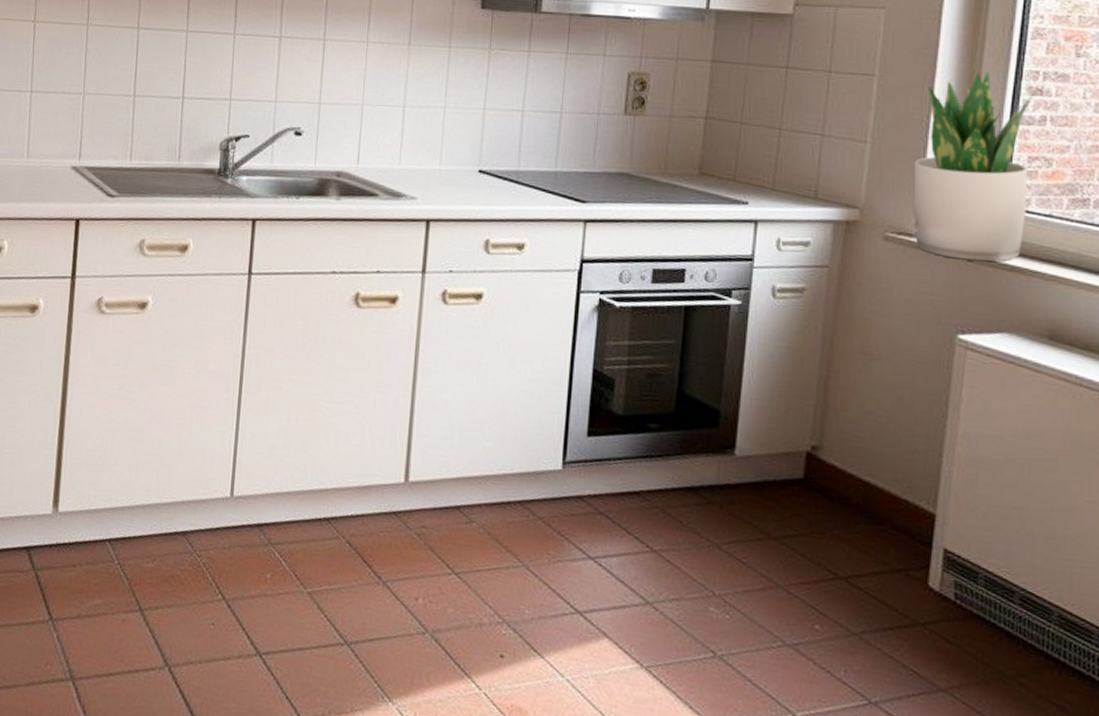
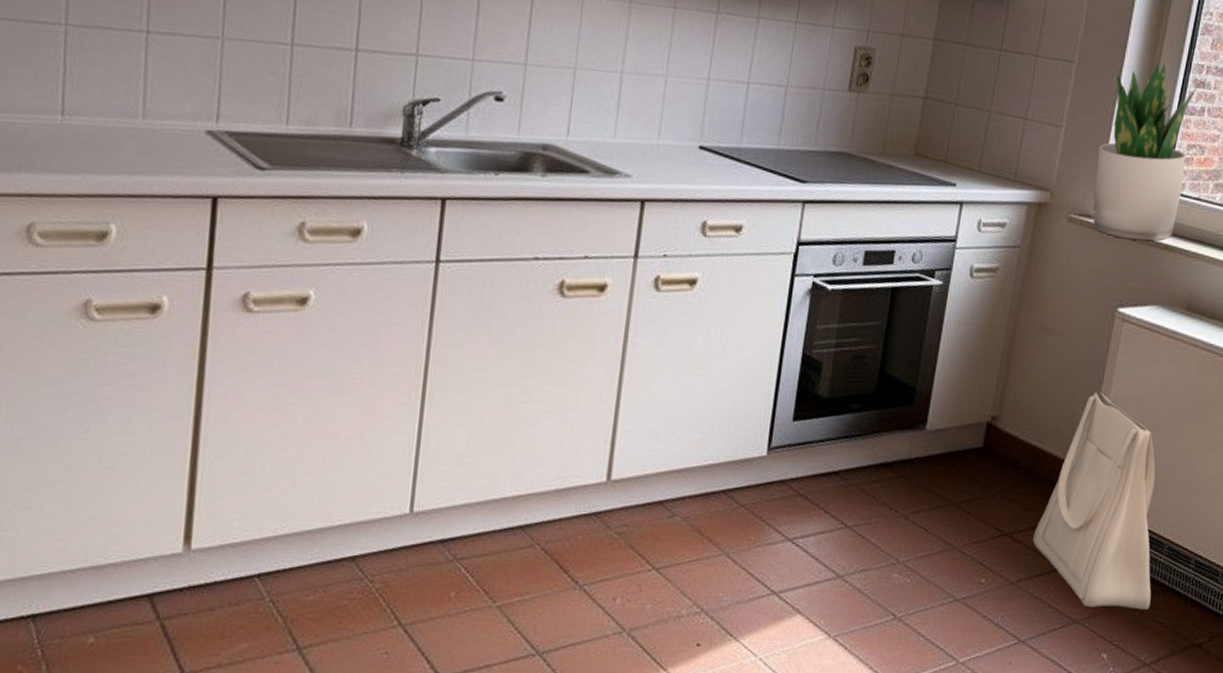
shopping bag: none [875,426,1041,687] -> present [1032,392,1156,609]

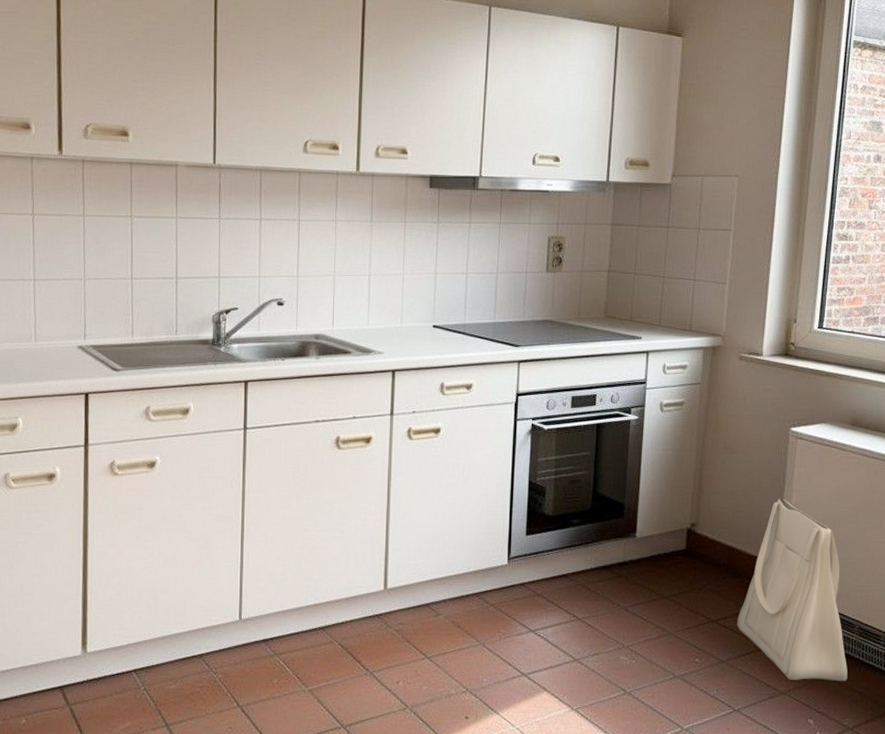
planter: present [1093,64,1198,241] -> none [759,224,841,371]

